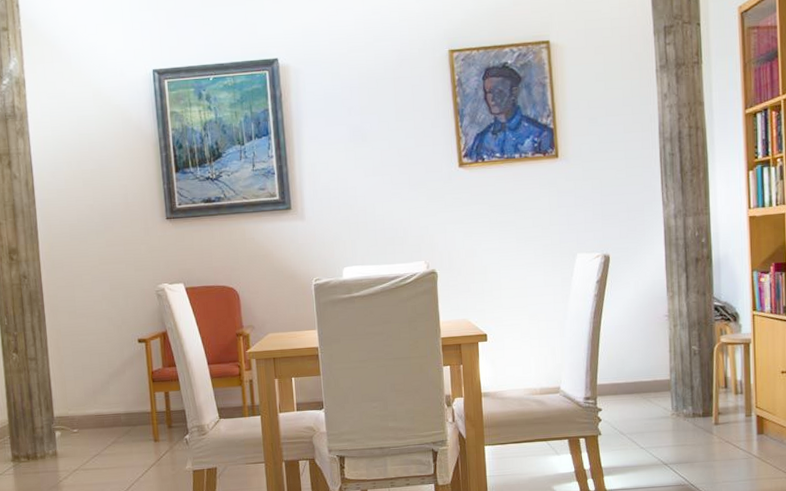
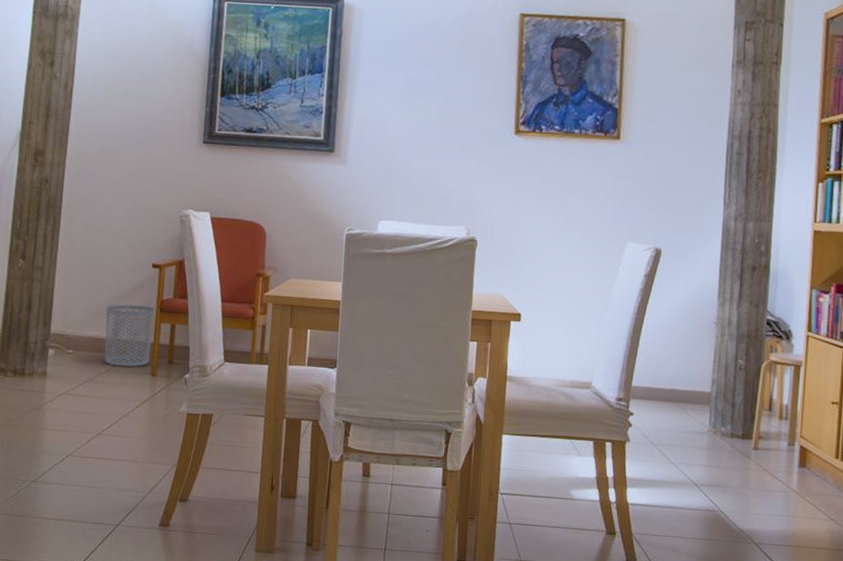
waste bin: none [102,379,150,438] -> present [104,304,155,367]

